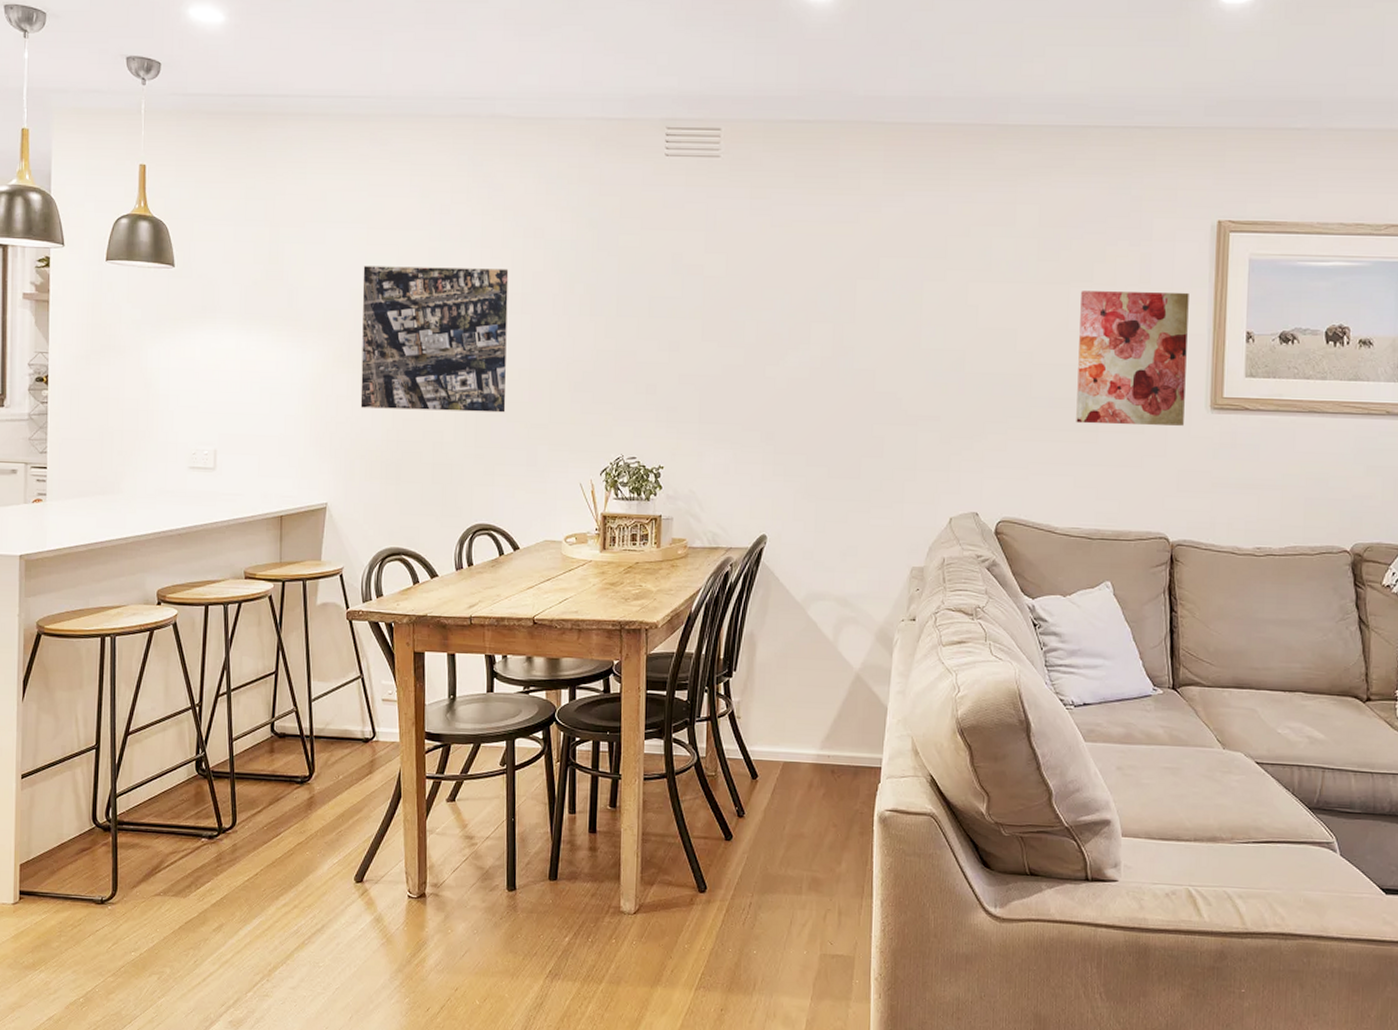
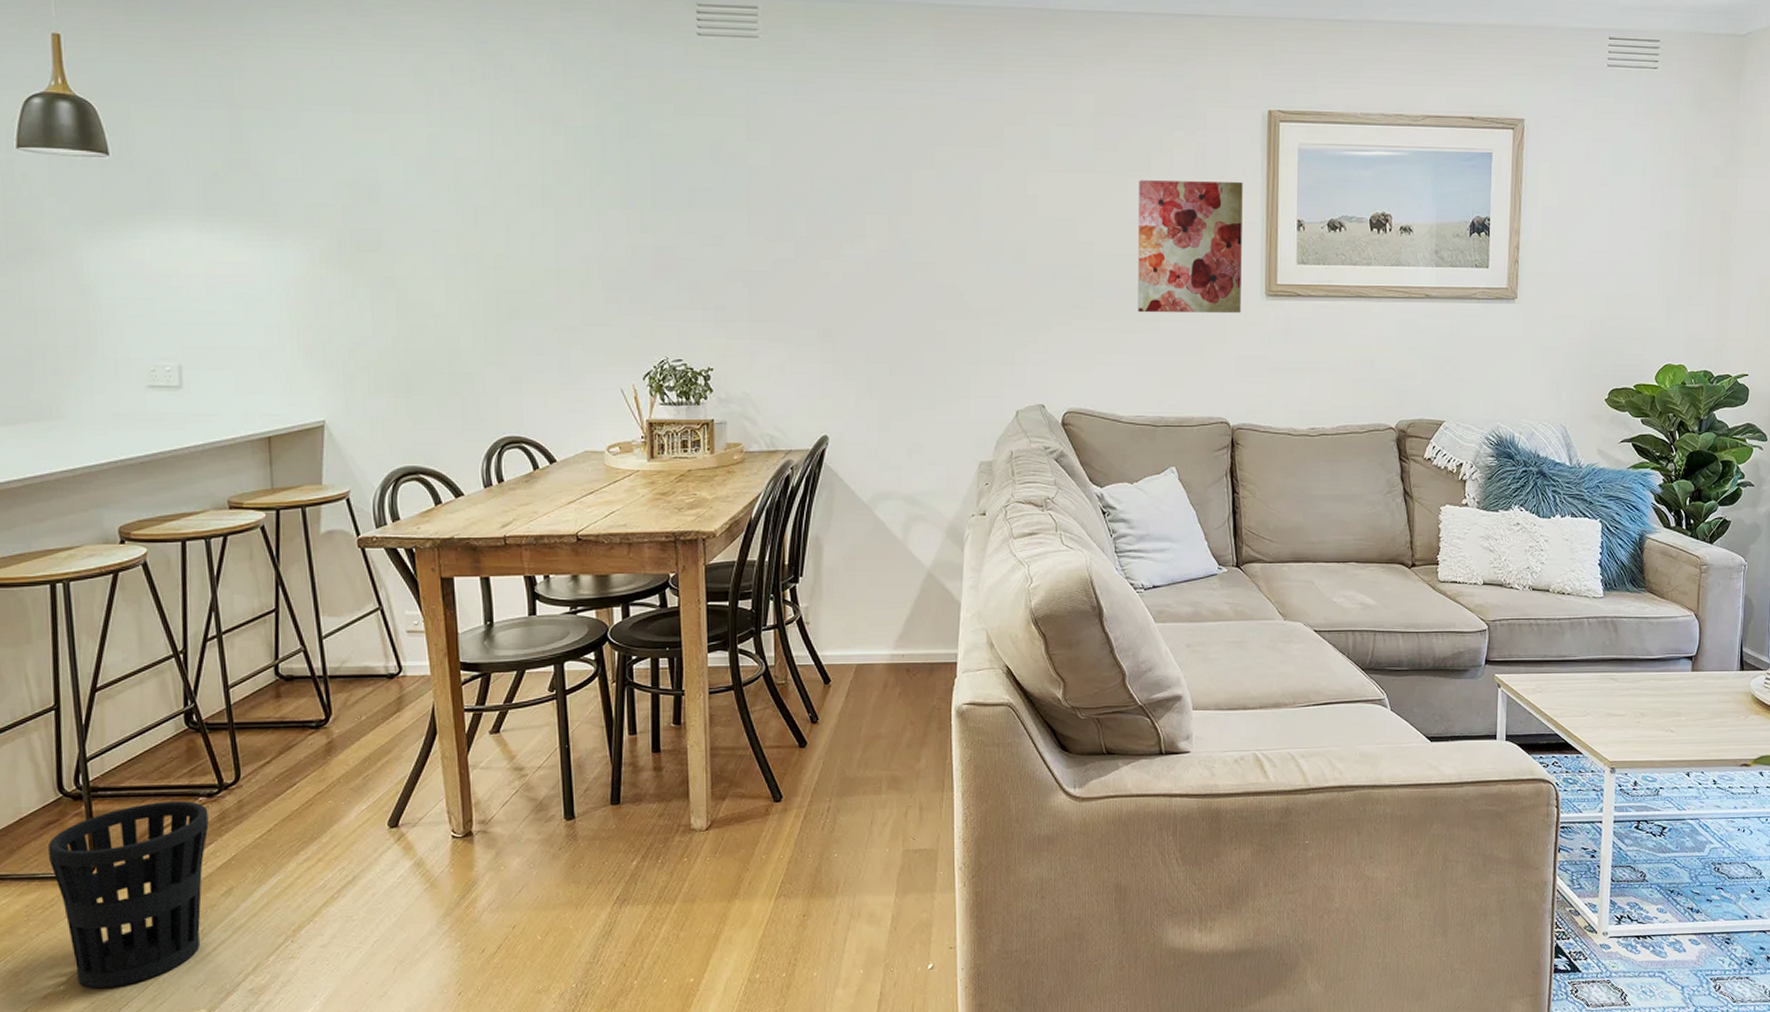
wastebasket: none [80,839,208,1005] -> present [47,801,209,989]
aerial map: present [360,266,509,413] -> none [349,154,531,316]

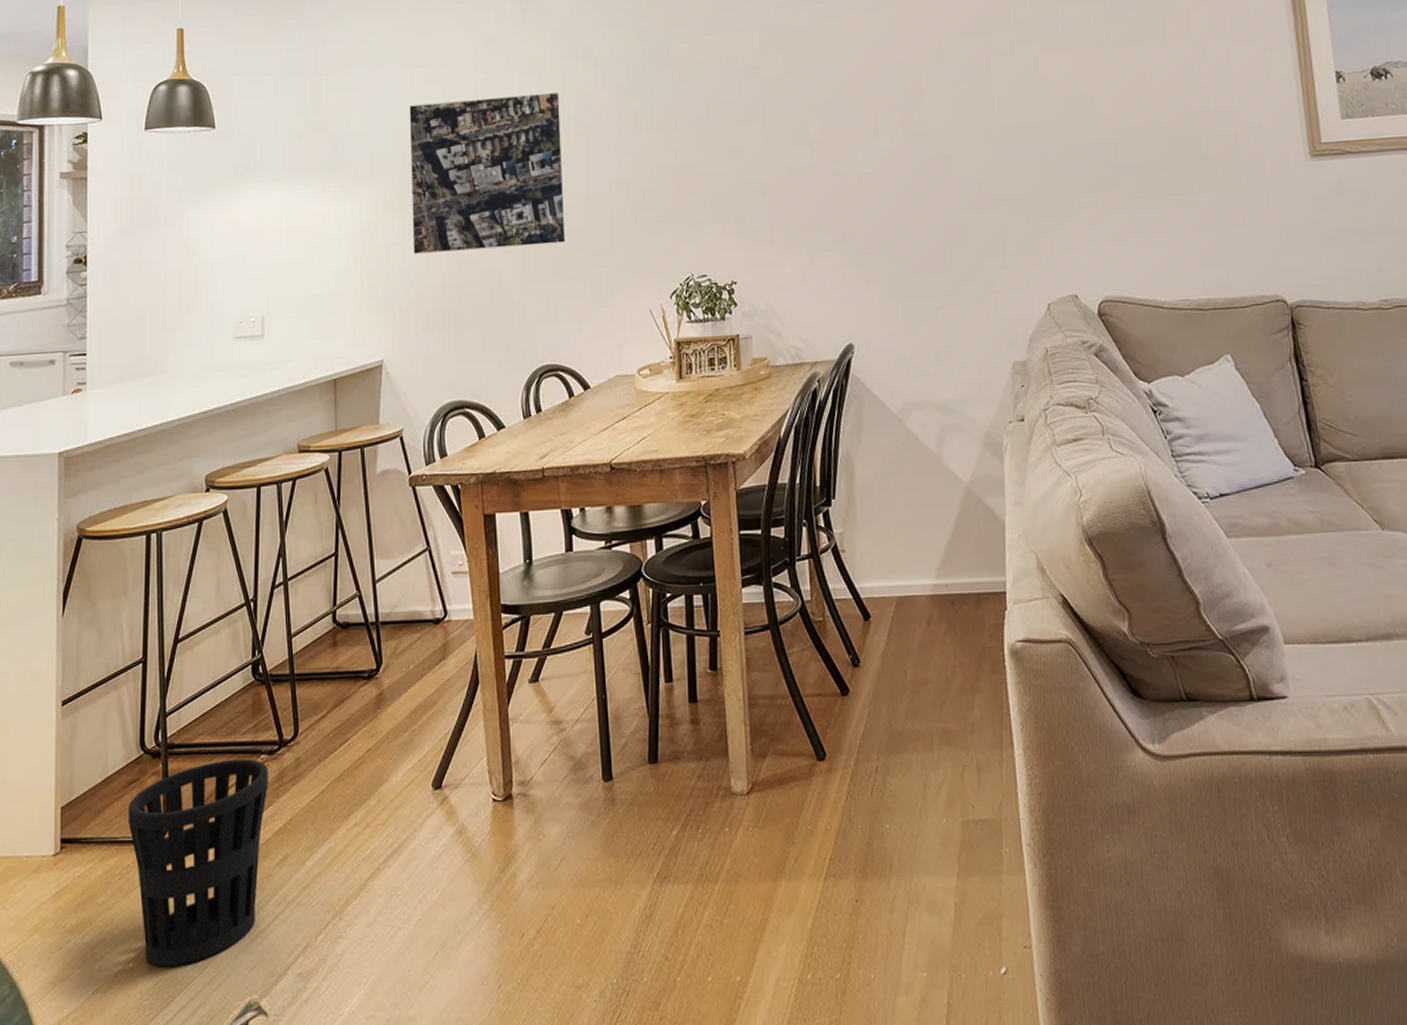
aerial map: none [349,154,531,316] -> present [409,93,566,254]
wall art: present [1138,180,1243,313] -> none [1156,39,1284,187]

